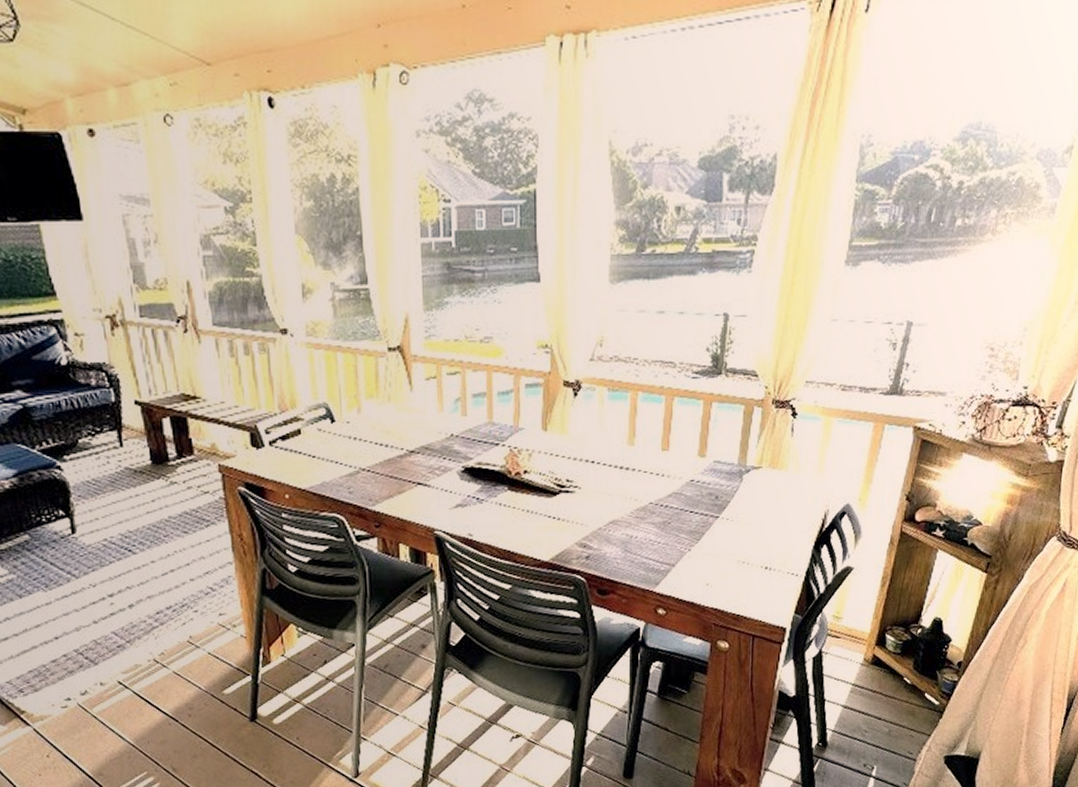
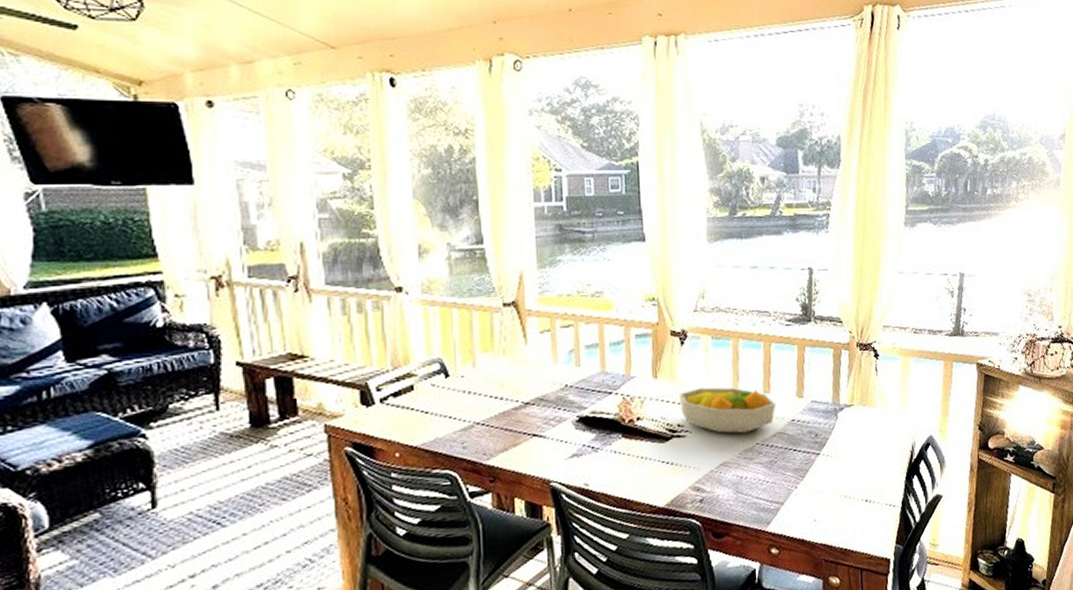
fruit bowl: none [570,442,675,492] -> present [679,387,776,434]

